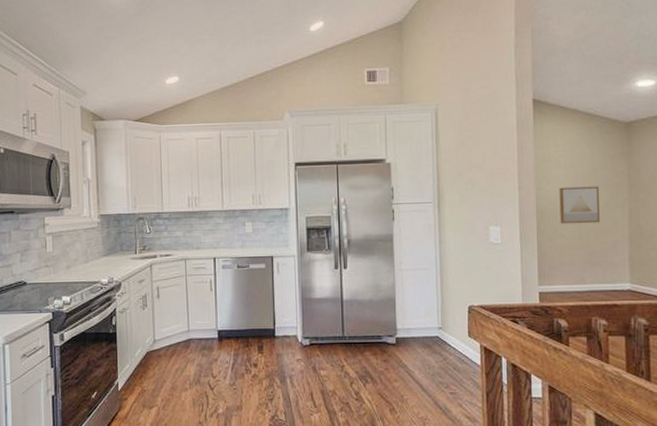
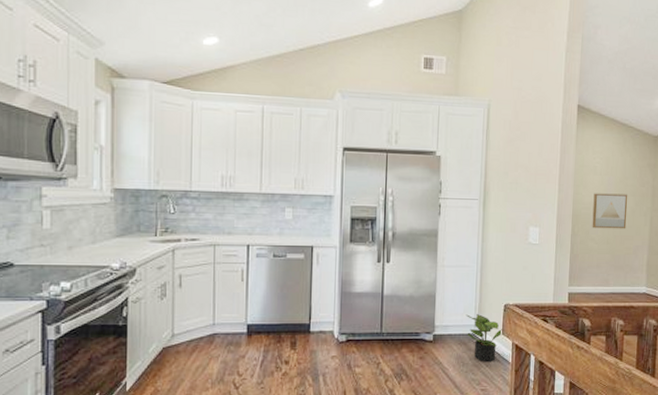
potted plant: none [428,315,468,365] -> present [466,313,502,363]

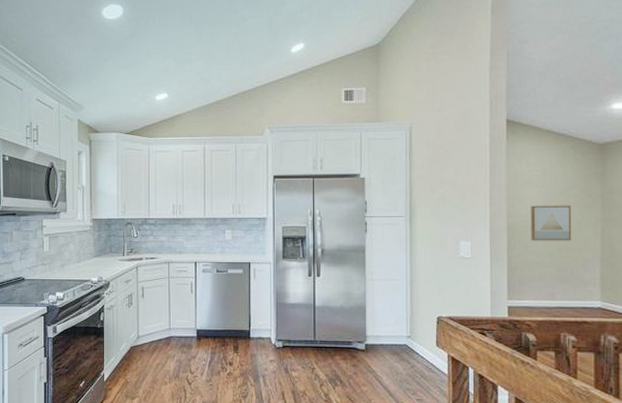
potted plant: present [466,313,502,363] -> none [397,325,436,373]

